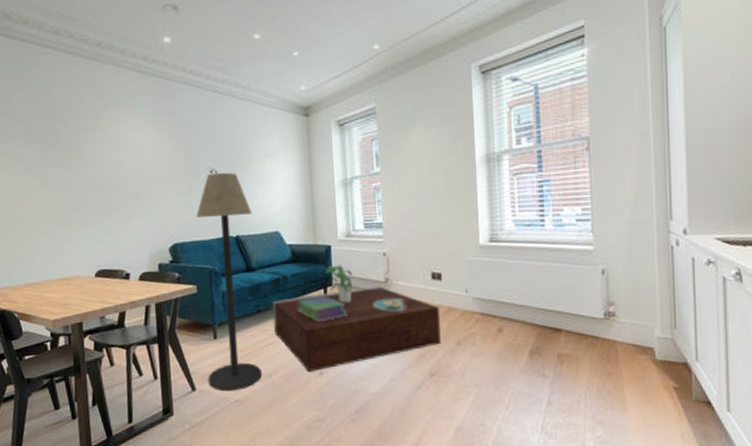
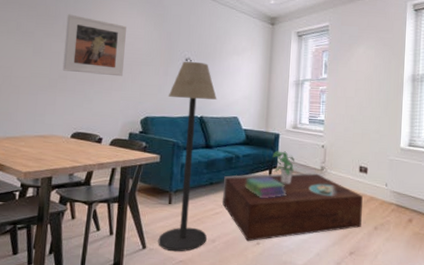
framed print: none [69,136,141,203] -> present [62,14,126,77]

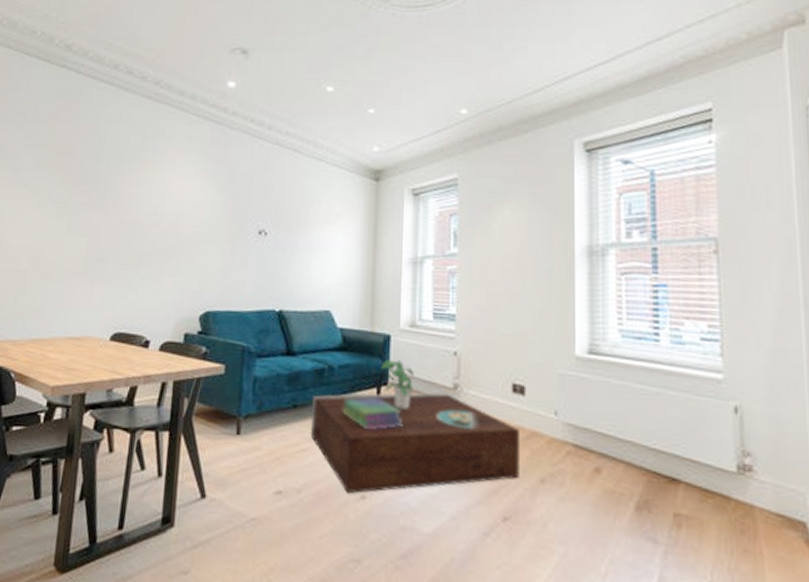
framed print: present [62,14,126,77] -> none [101,177,182,258]
floor lamp: present [158,61,217,252] -> none [222,234,302,506]

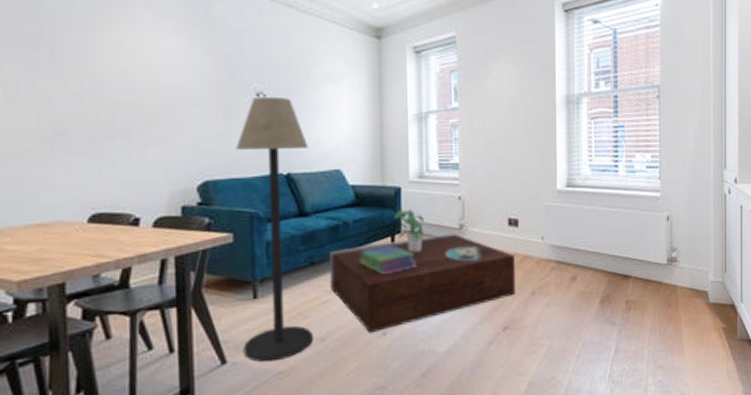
floor lamp: none [222,234,302,506] -> present [235,96,313,362]

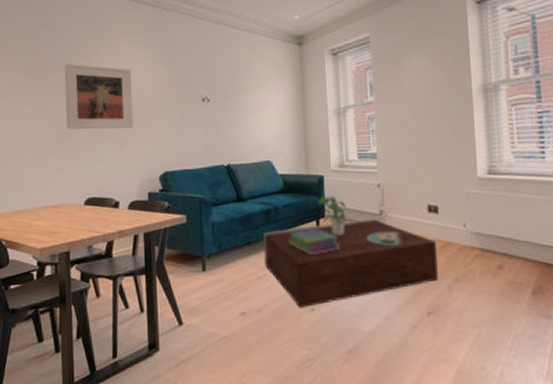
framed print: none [55,35,161,126] -> present [64,63,133,130]
floor lamp: present [235,96,313,362] -> none [187,100,251,327]

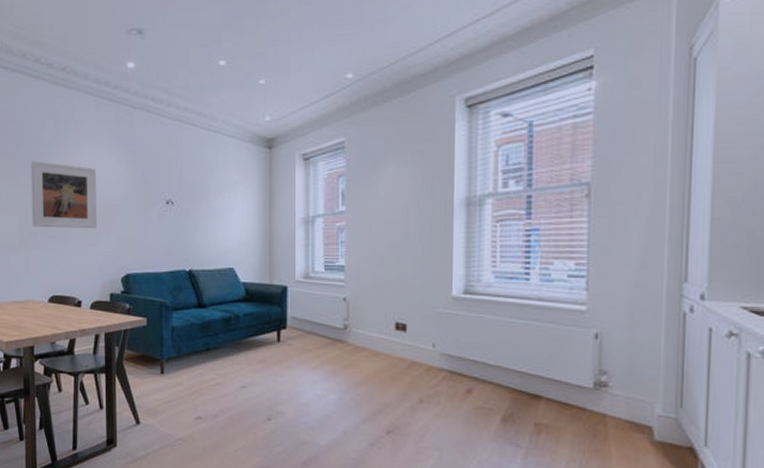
stereo: present [264,218,438,308] -> none [223,332,401,417]
stack of books: present [288,228,341,256] -> none [248,339,301,366]
potted plant: present [318,196,346,236] -> none [280,307,308,348]

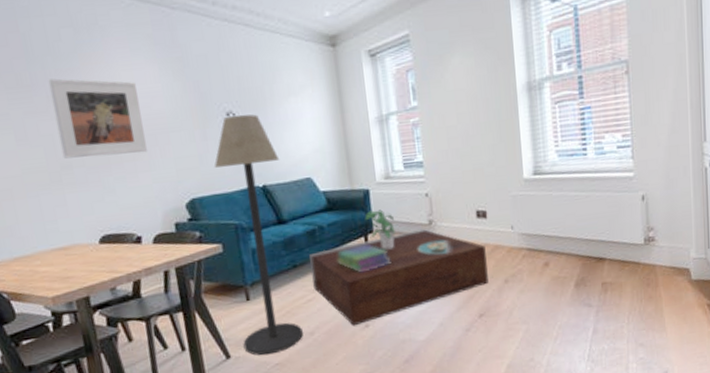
floor lamp: none [149,203,208,429] -> present [214,114,303,355]
stereo: none [223,332,401,417] -> present [309,228,488,326]
stack of books: none [248,339,301,366] -> present [337,244,391,273]
potted plant: none [280,307,308,348] -> present [364,209,396,250]

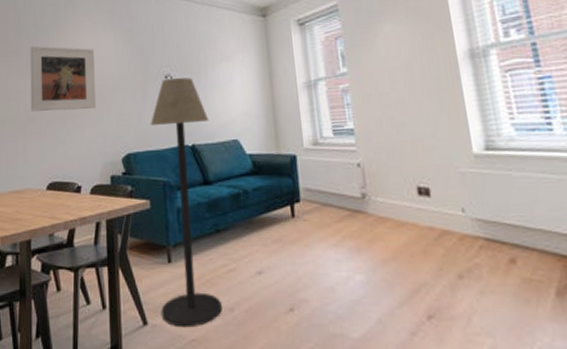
stereo: present [309,228,488,326] -> none [233,202,437,308]
stack of books: present [337,244,391,273] -> none [260,214,320,246]
potted plant: present [364,209,396,250] -> none [291,177,324,223]

